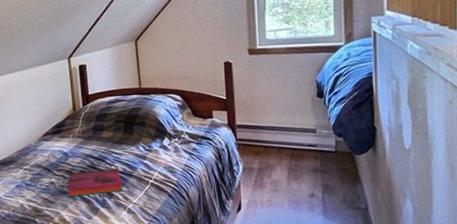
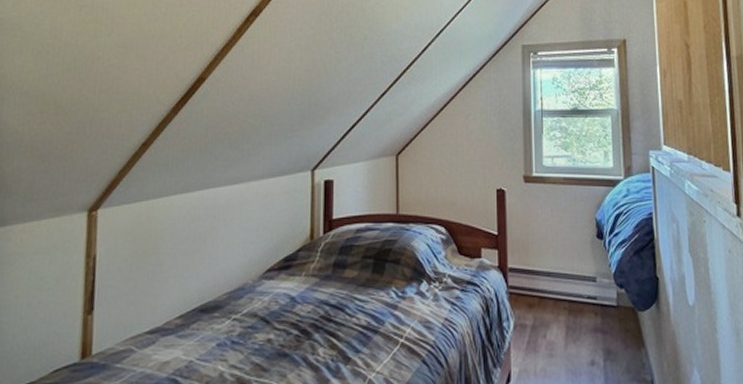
hardback book: present [67,168,123,197] -> none [289,321,365,363]

